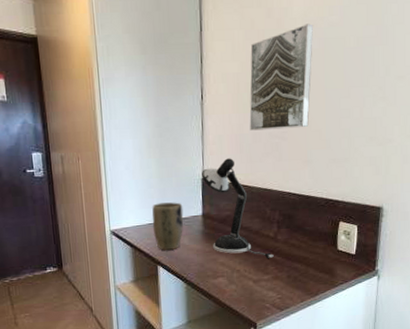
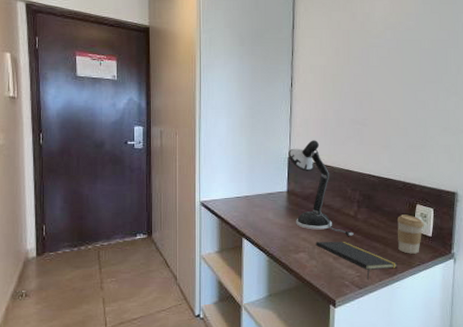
plant pot: present [152,202,184,250] -> none [240,178,269,223]
notepad: none [234,264,319,301] -> present [315,241,397,280]
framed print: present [249,24,314,131] -> none [334,27,393,116]
coffee cup: none [318,233,347,273] -> present [396,214,424,254]

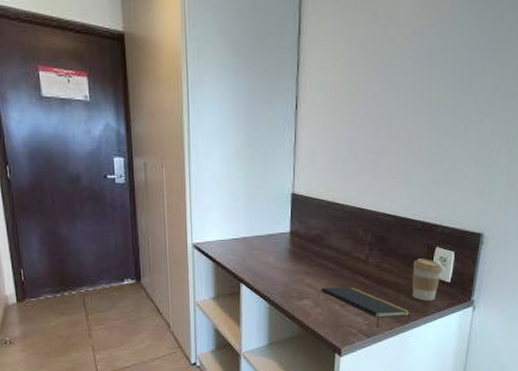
desk lamp: present [288,140,354,237] -> none [292,173,363,283]

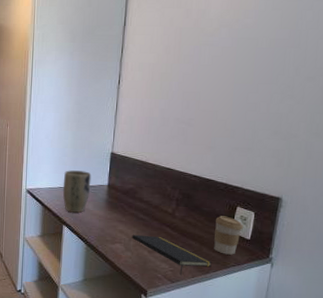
plant pot: none [236,217,270,267] -> present [62,170,91,213]

